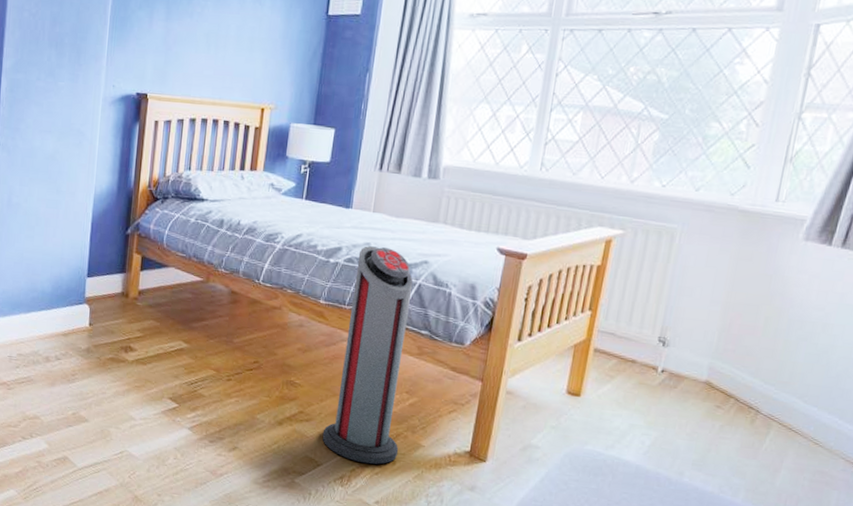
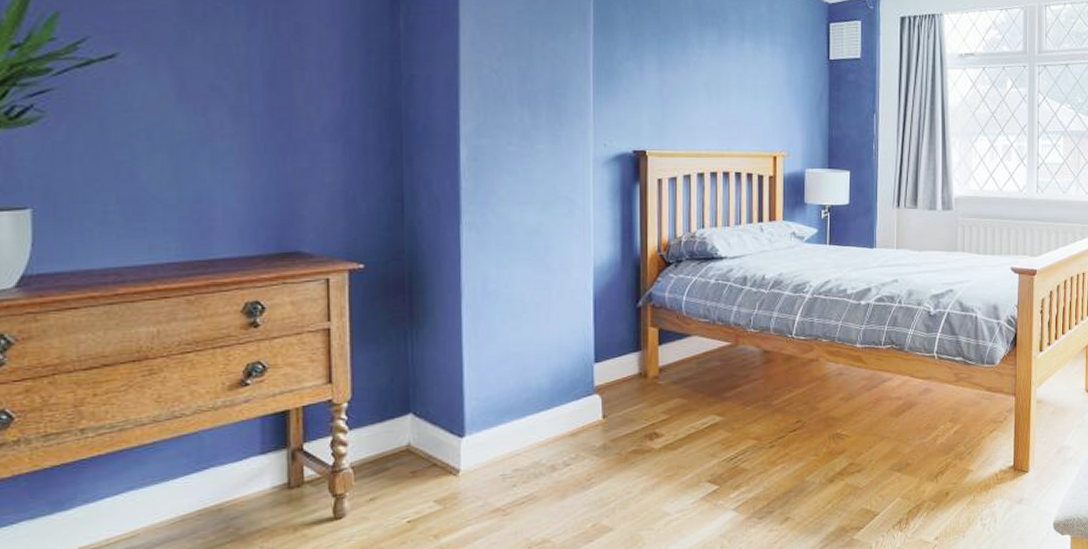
air purifier: present [322,246,413,465] -> none [875,282,950,502]

